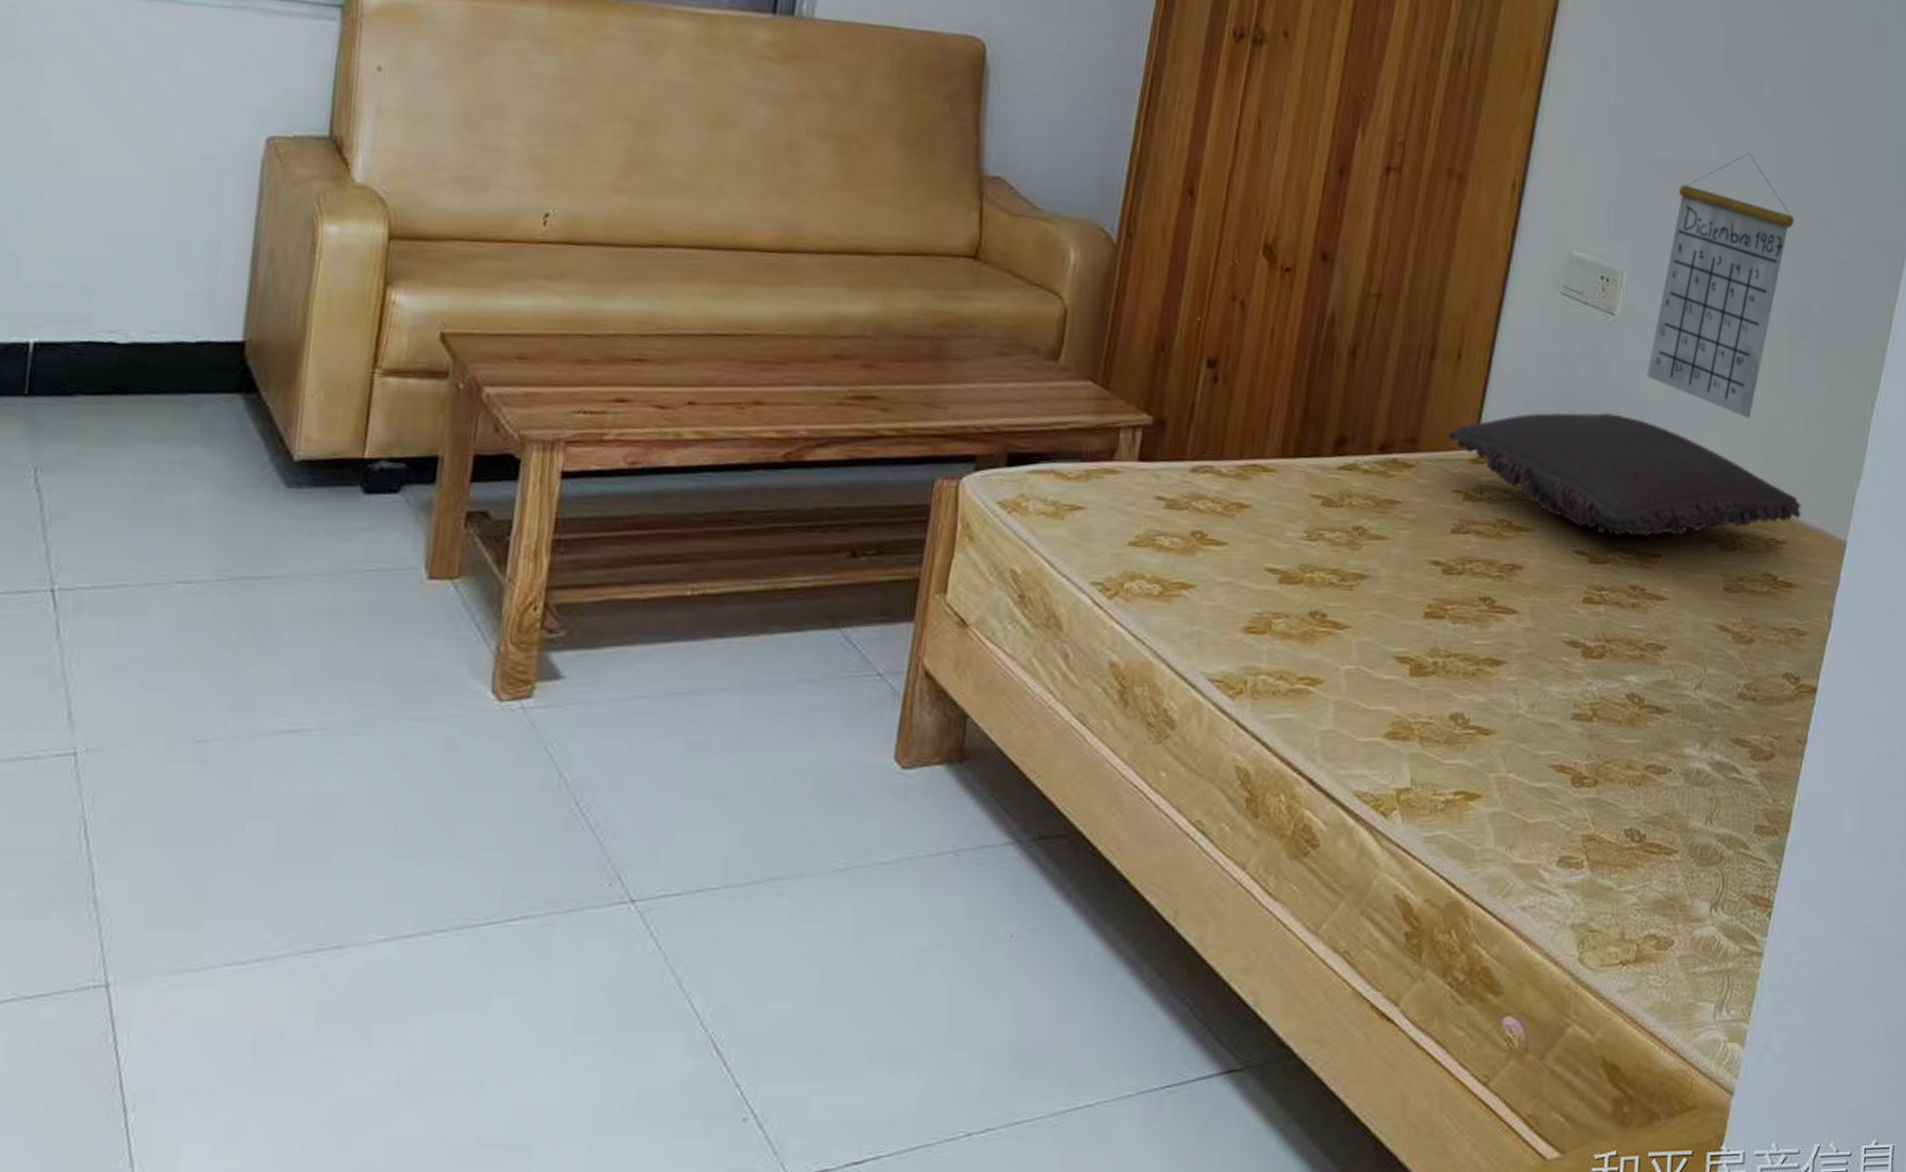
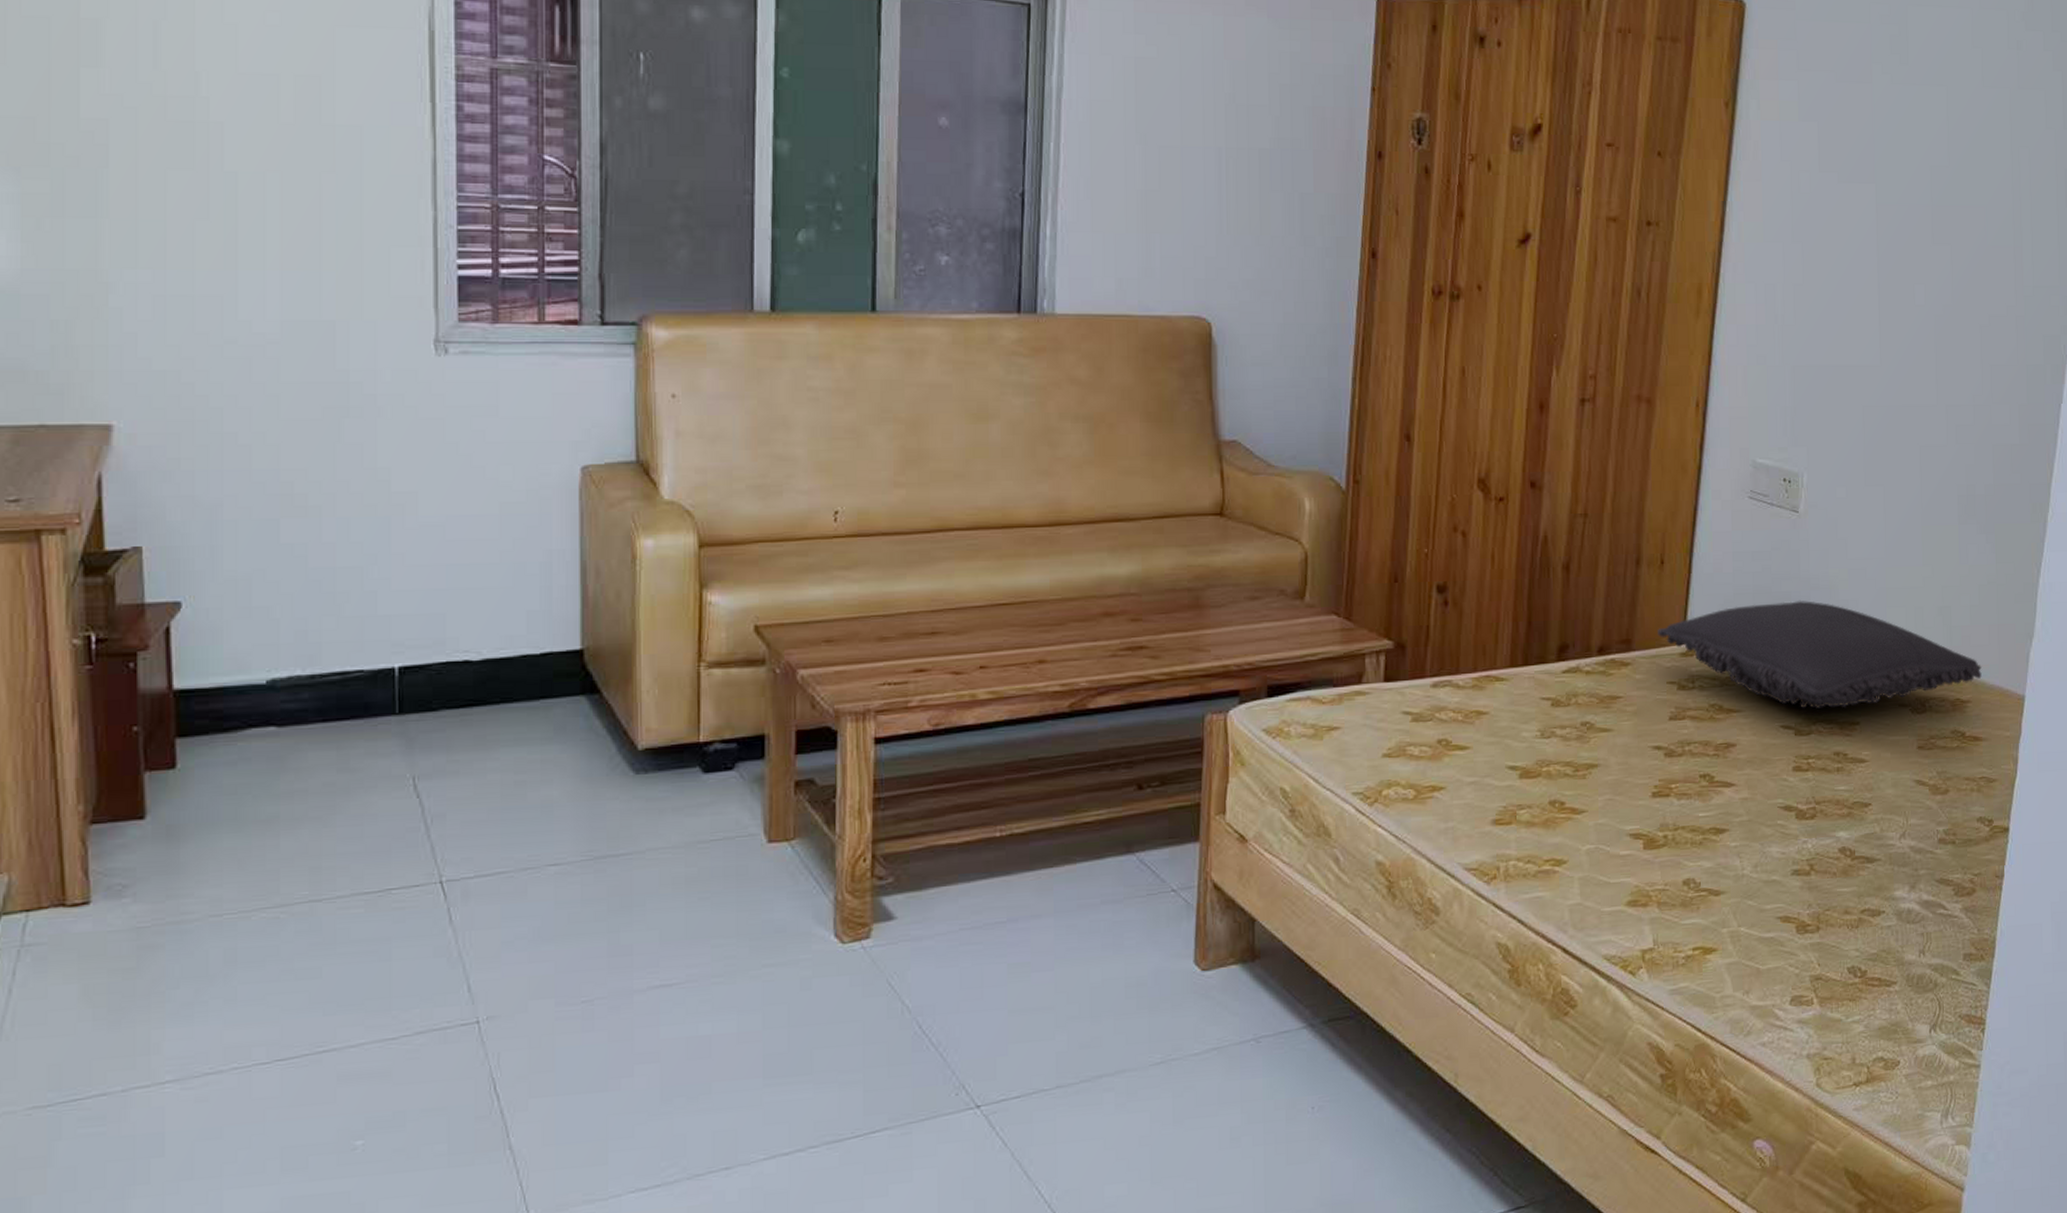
calendar: present [1647,152,1794,419] -> none [1832,355,1954,594]

